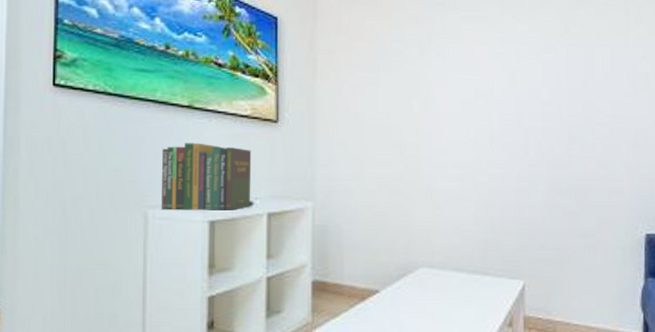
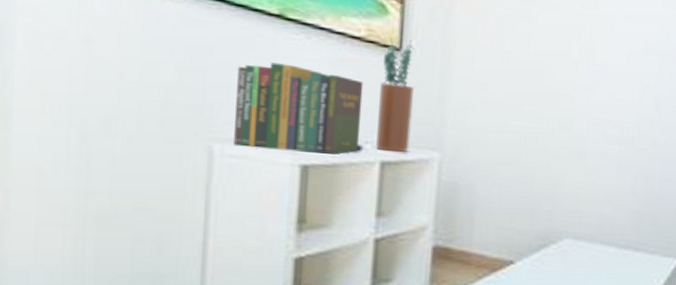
vase: none [264,112,290,205] -> present [376,38,414,152]

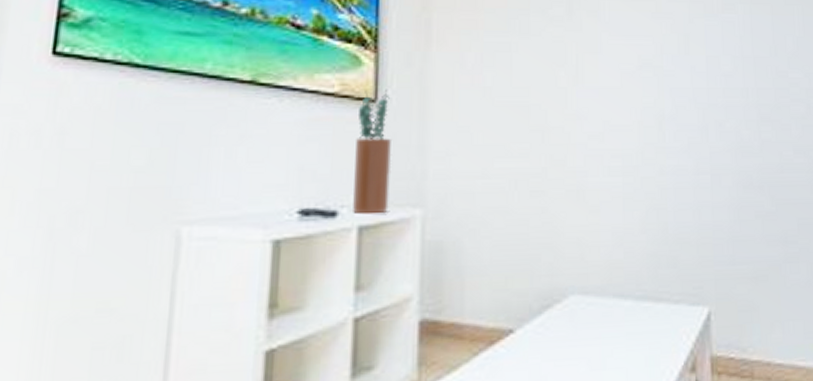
books: present [234,62,364,154] -> none [203,131,338,227]

